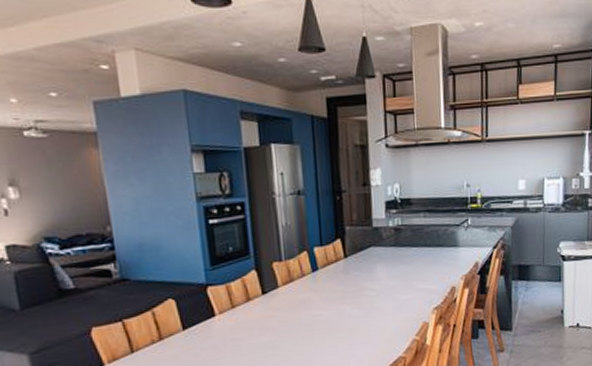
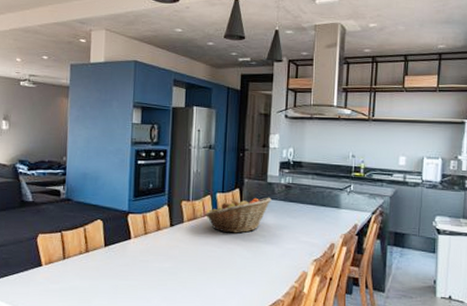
fruit basket: none [304,244,380,293] -> present [206,197,272,233]

